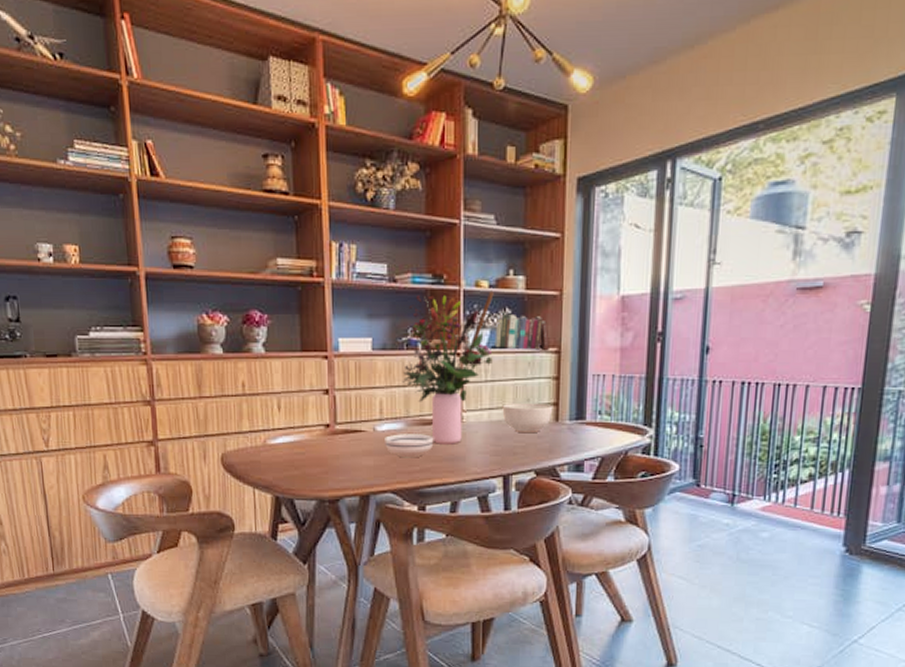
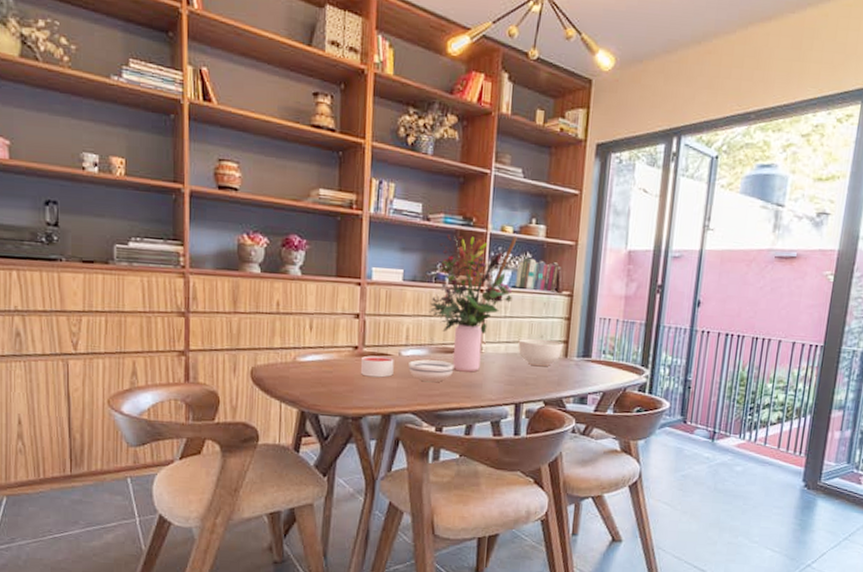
candle: none [333,433,369,456] -> present [360,355,394,378]

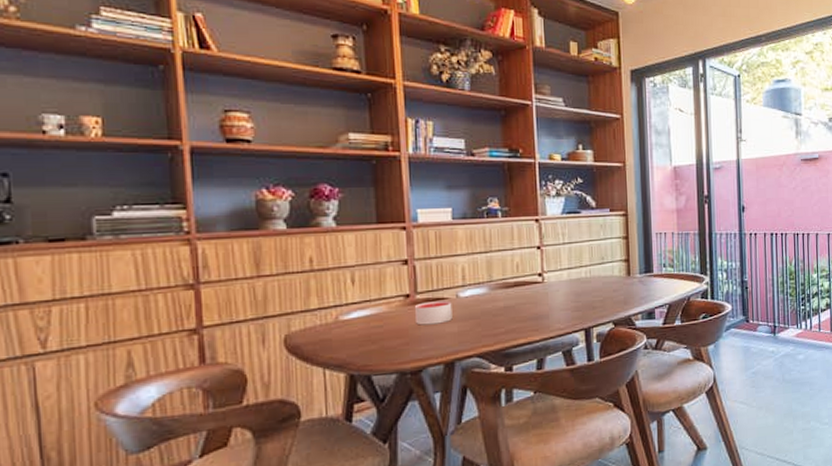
bowl: present [408,359,455,383] -> none [468,296,518,322]
bouquet: present [428,234,517,373] -> none [483,162,569,305]
books: present [515,257,564,294] -> none [569,182,618,215]
bowl: present [518,338,564,367] -> none [580,260,625,289]

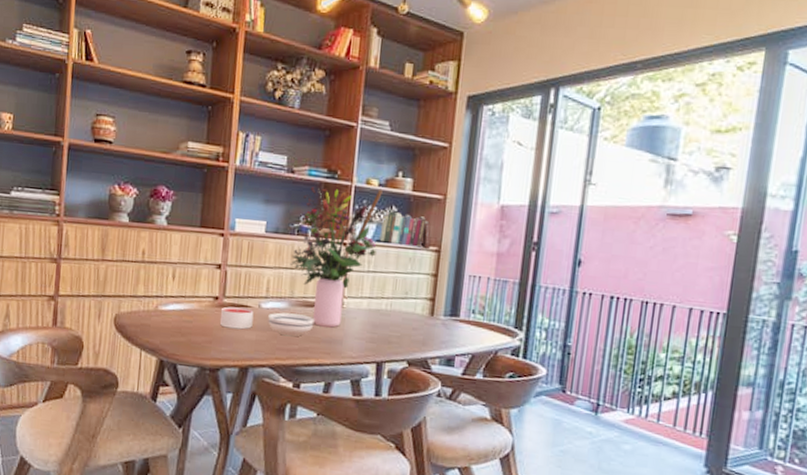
bowl: none [468,296,518,322] -> present [268,312,315,337]
bouquet: none [483,162,569,305] -> present [290,187,383,328]
books: none [569,182,618,215] -> present [379,210,431,250]

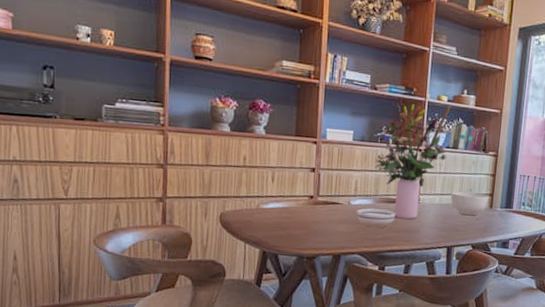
candle: present [220,306,254,330] -> none [315,204,344,223]
bowl: none [381,294,430,325] -> present [450,191,489,216]

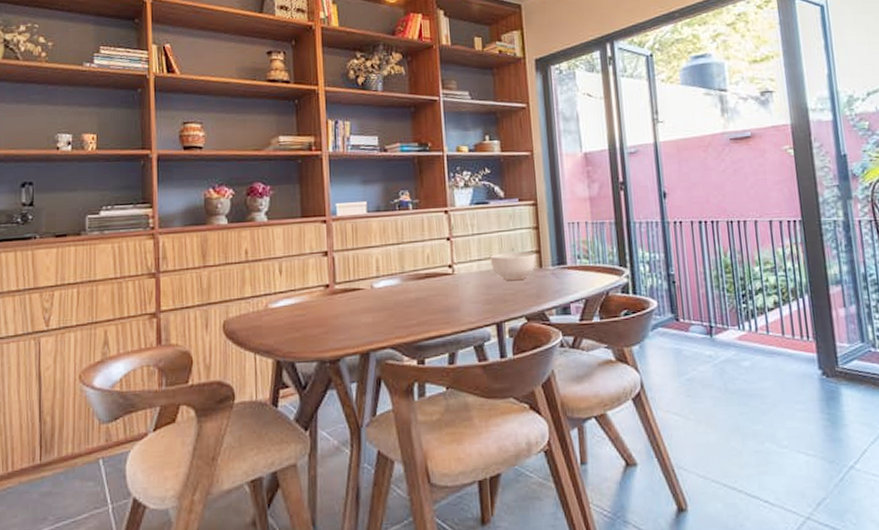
bowl: present [356,208,396,228] -> none [382,288,429,313]
bouquet: present [374,102,451,220] -> none [395,154,477,297]
books: present [448,122,490,154] -> none [477,173,527,205]

